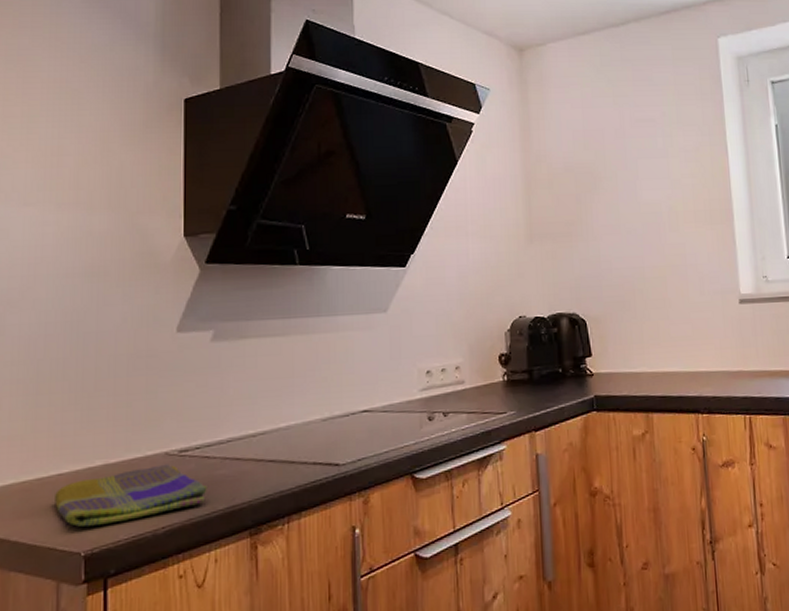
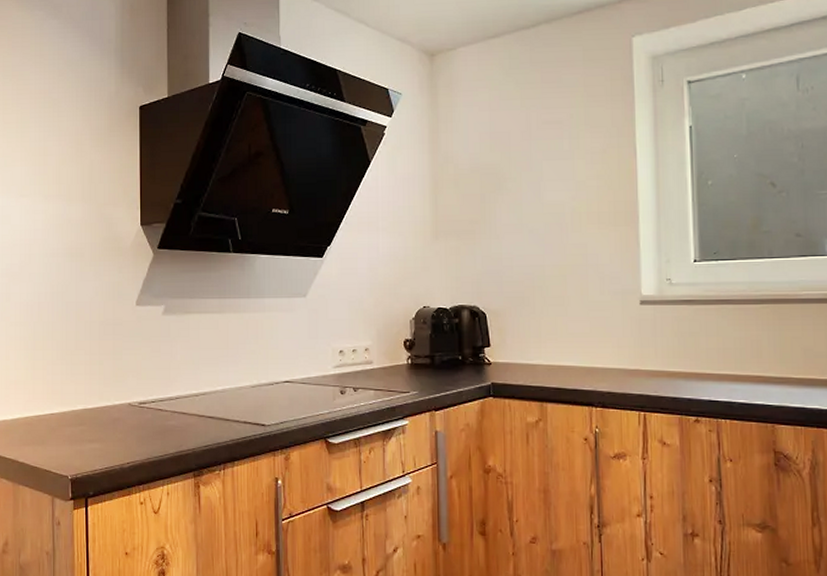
dish towel: present [55,464,207,527] -> none [49,413,161,456]

